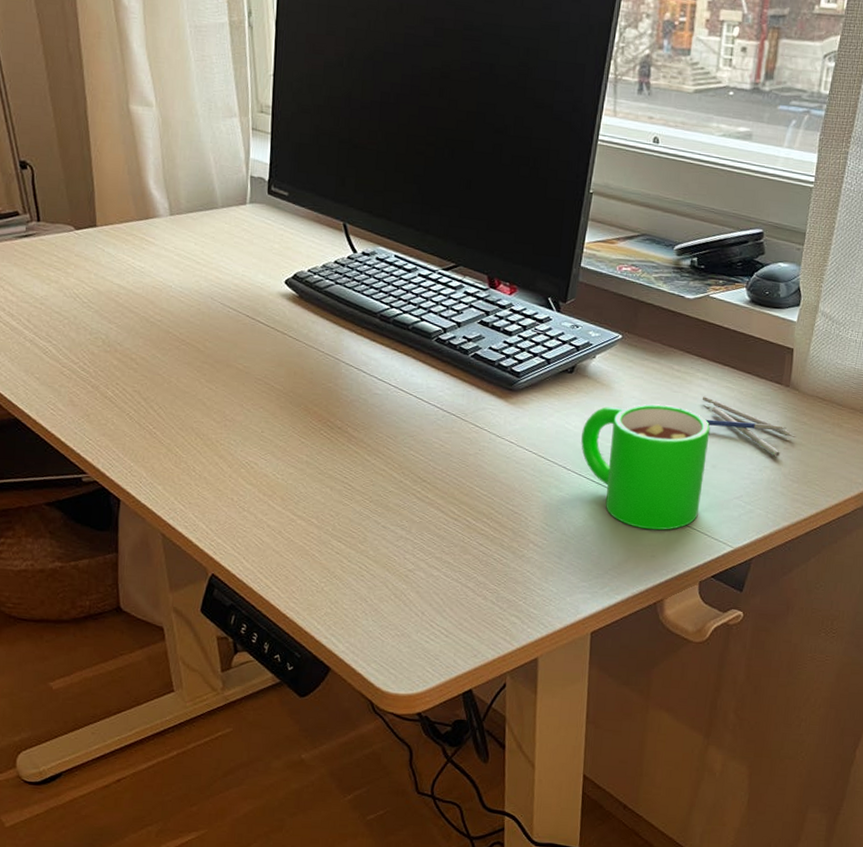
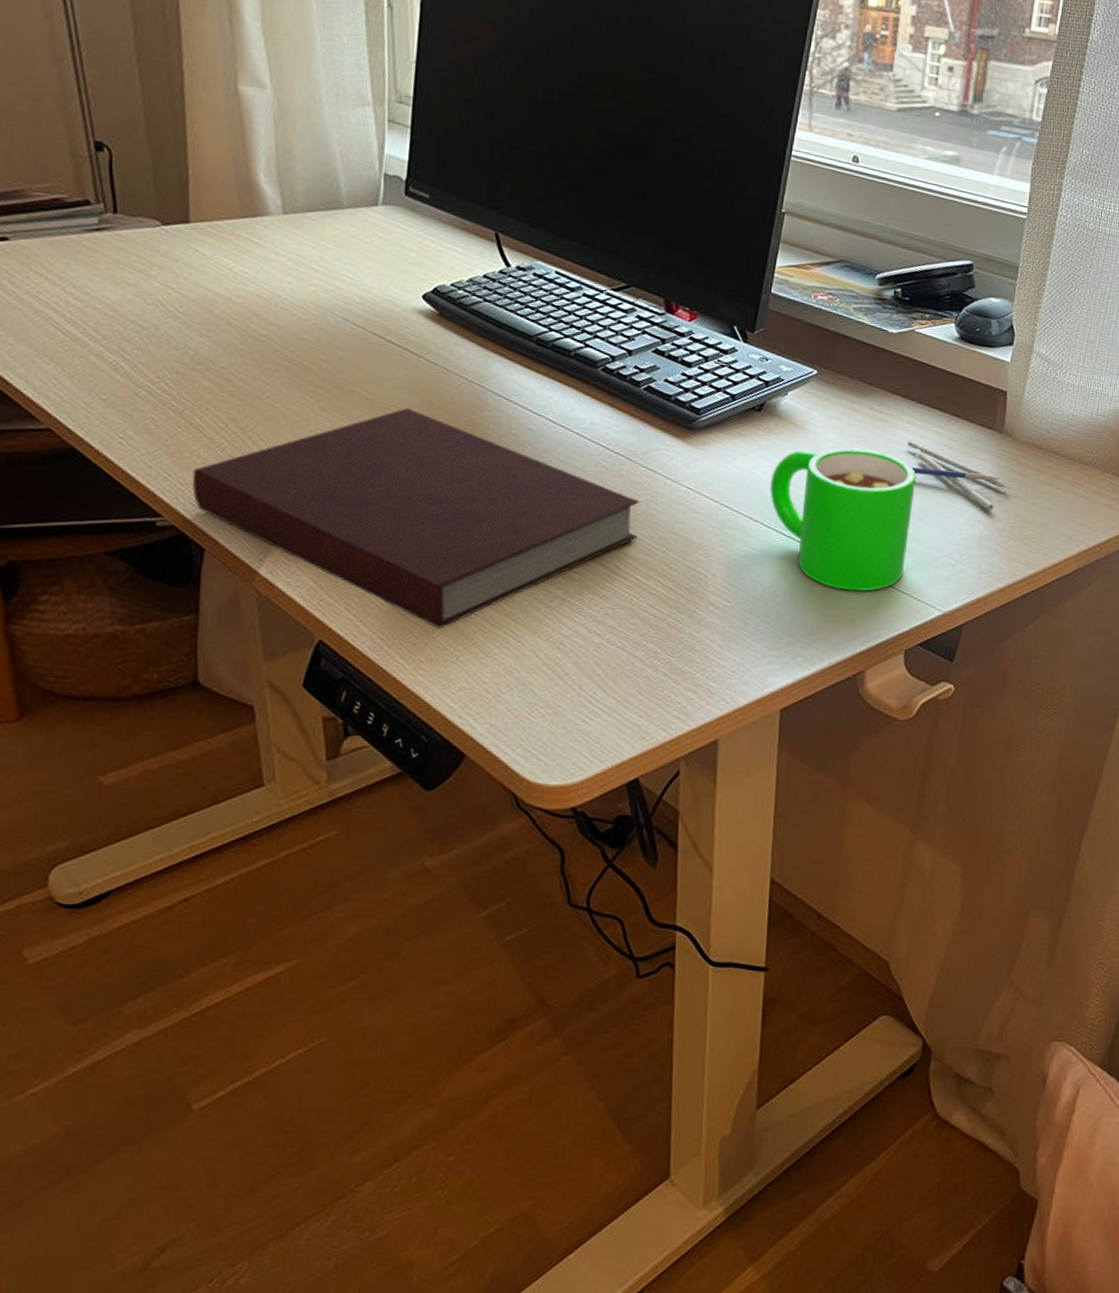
notebook: none [108,378,469,564] -> present [192,408,640,628]

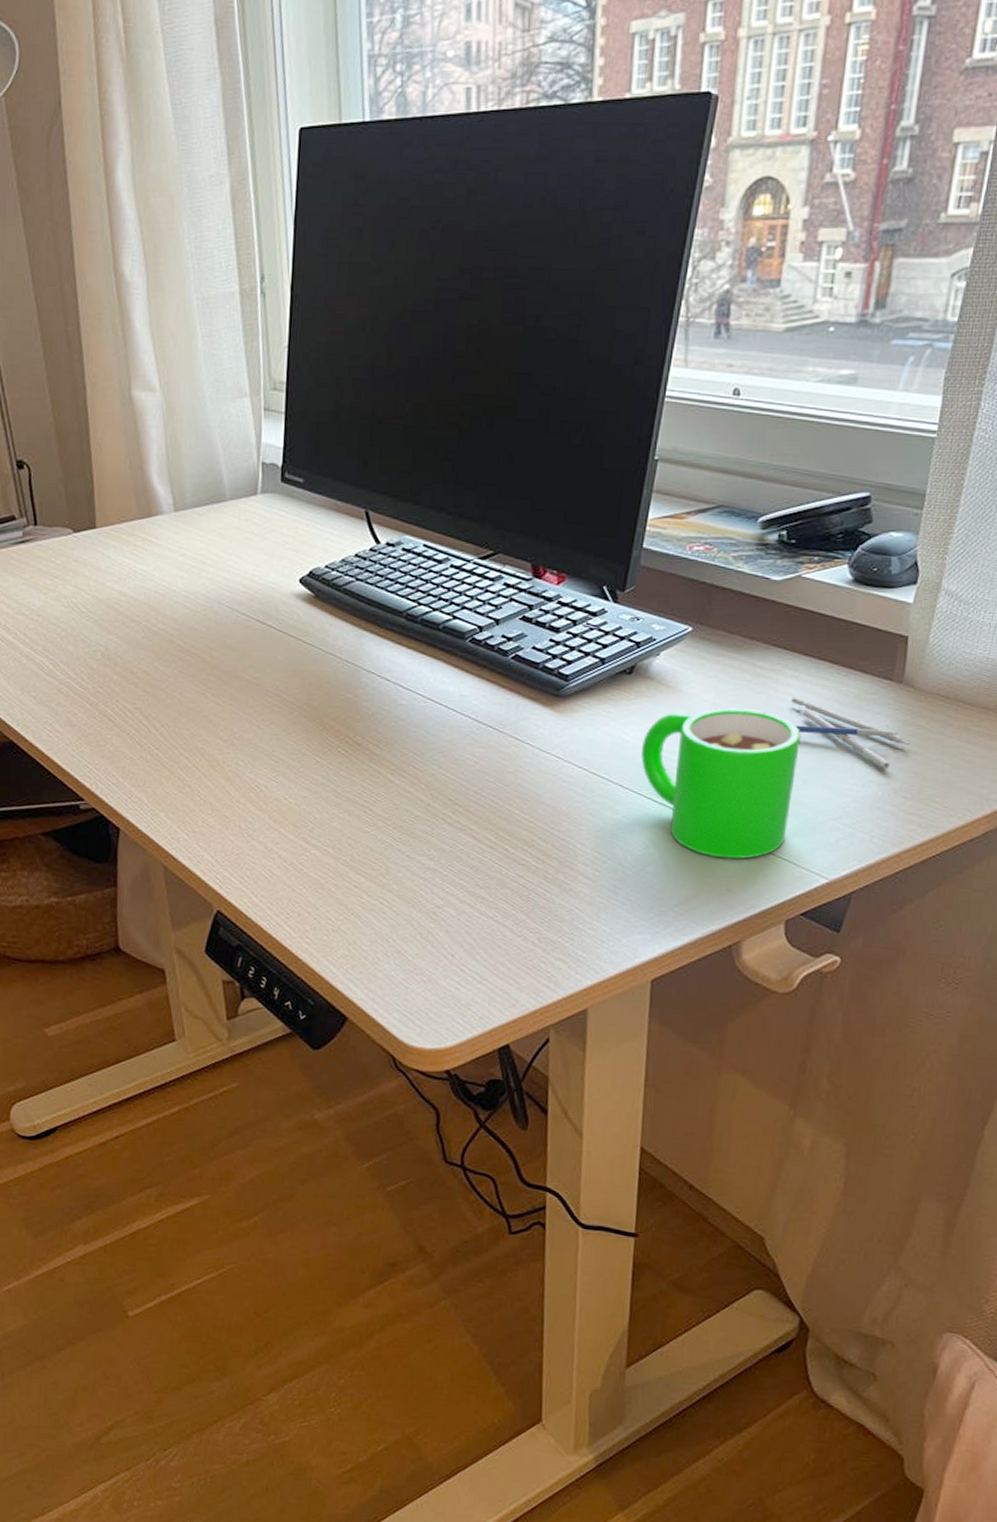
notebook: present [192,408,640,628] -> none [107,690,508,899]

